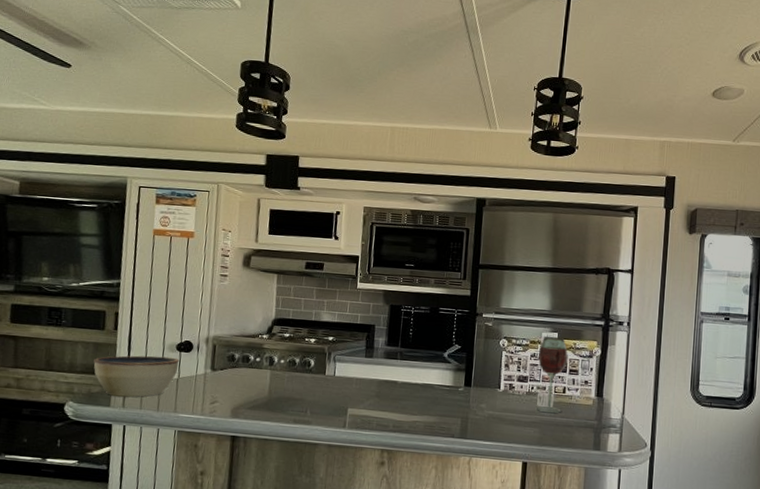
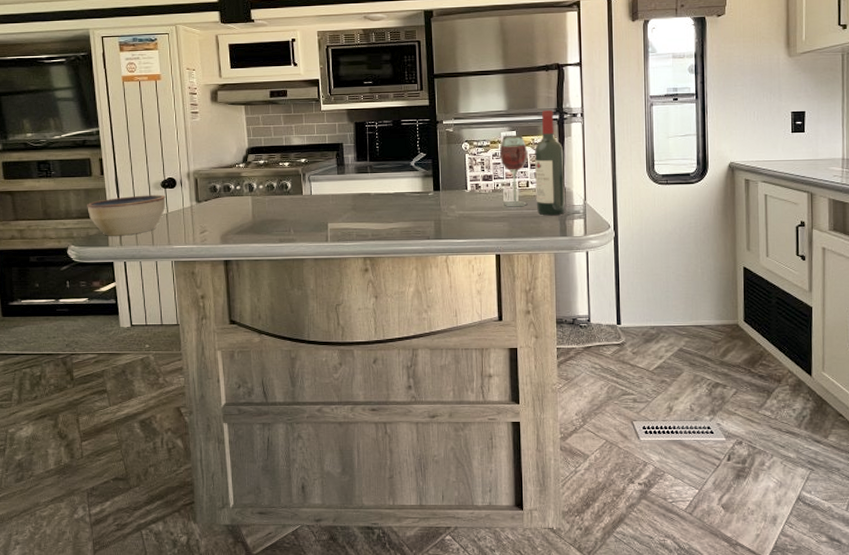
wine bottle: none [570,314,606,427] -> present [535,109,565,216]

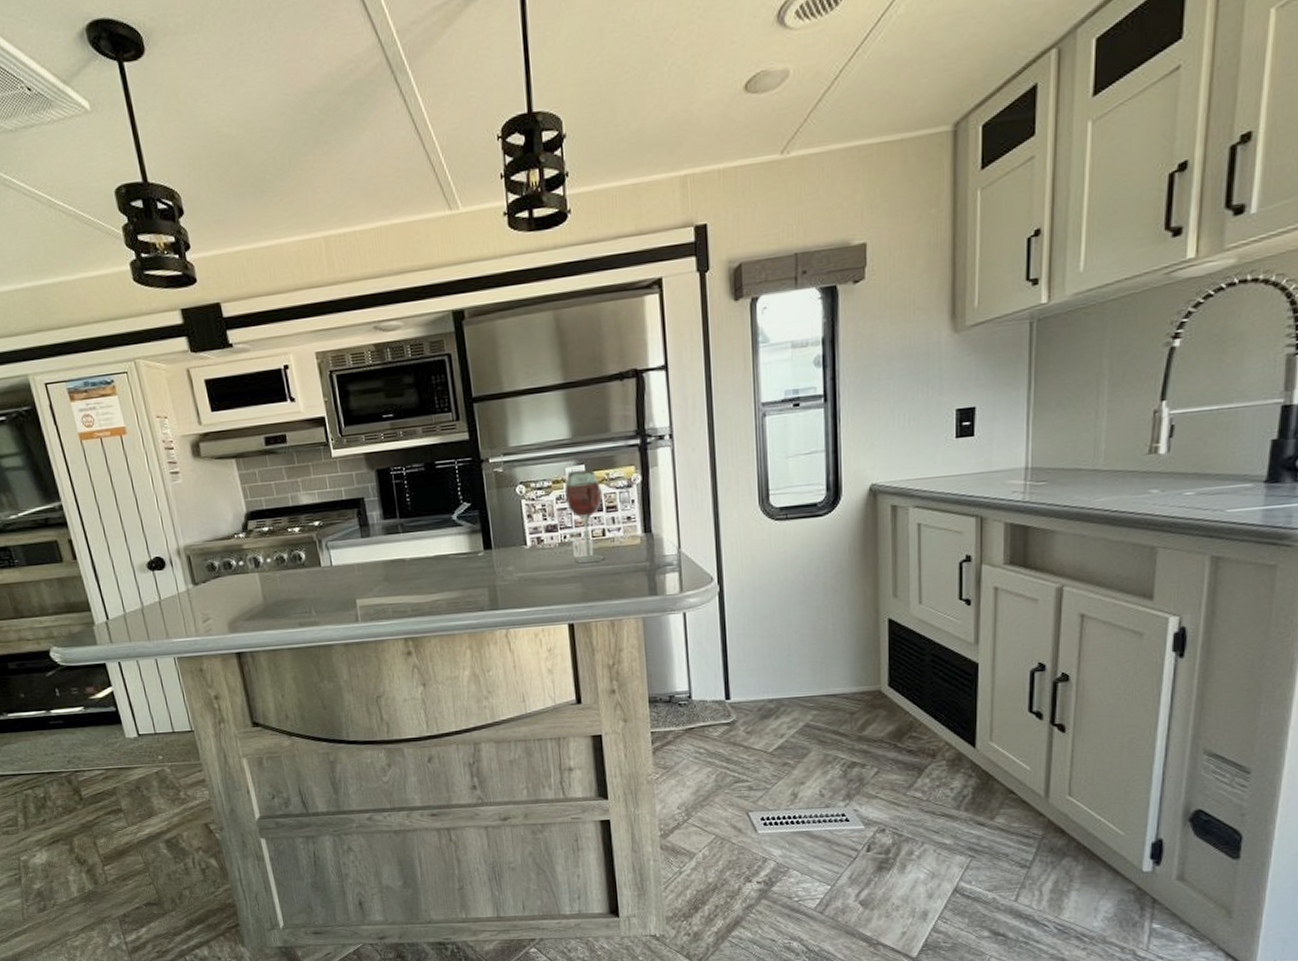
bowl: present [87,194,166,237] -> none [63,578,157,634]
wine bottle: present [535,109,565,216] -> none [611,432,654,571]

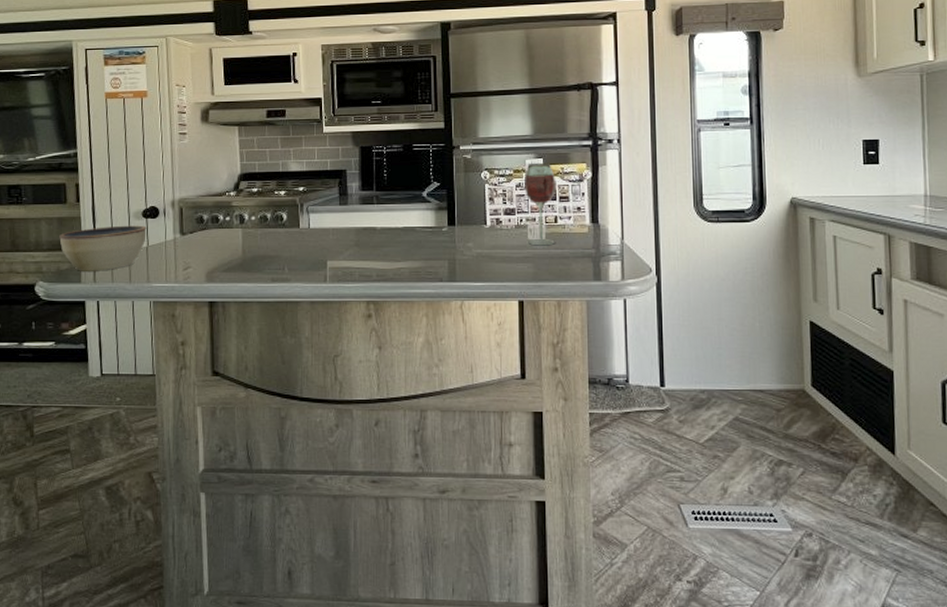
bowl: none [63,578,157,634] -> present [59,225,147,273]

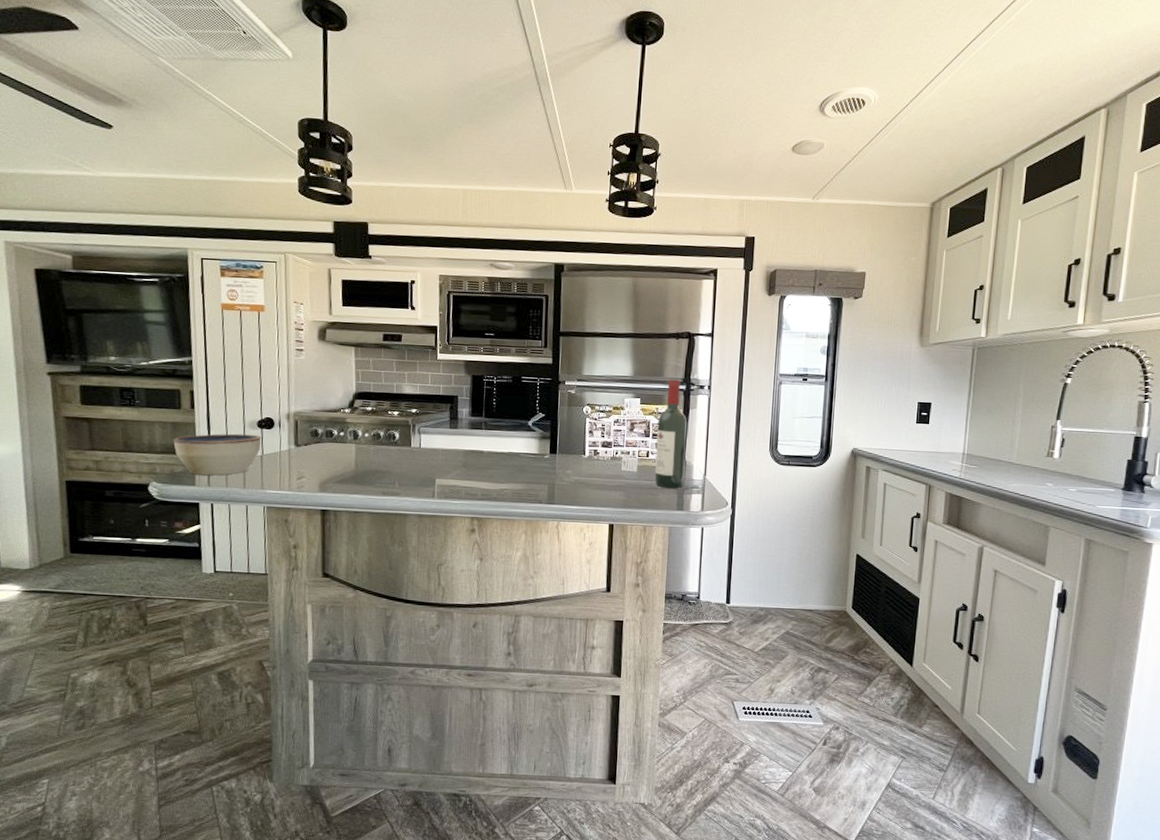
wineglass: present [524,162,555,246] -> none [621,401,650,477]
wine bottle: none [564,134,599,257] -> present [654,379,688,489]

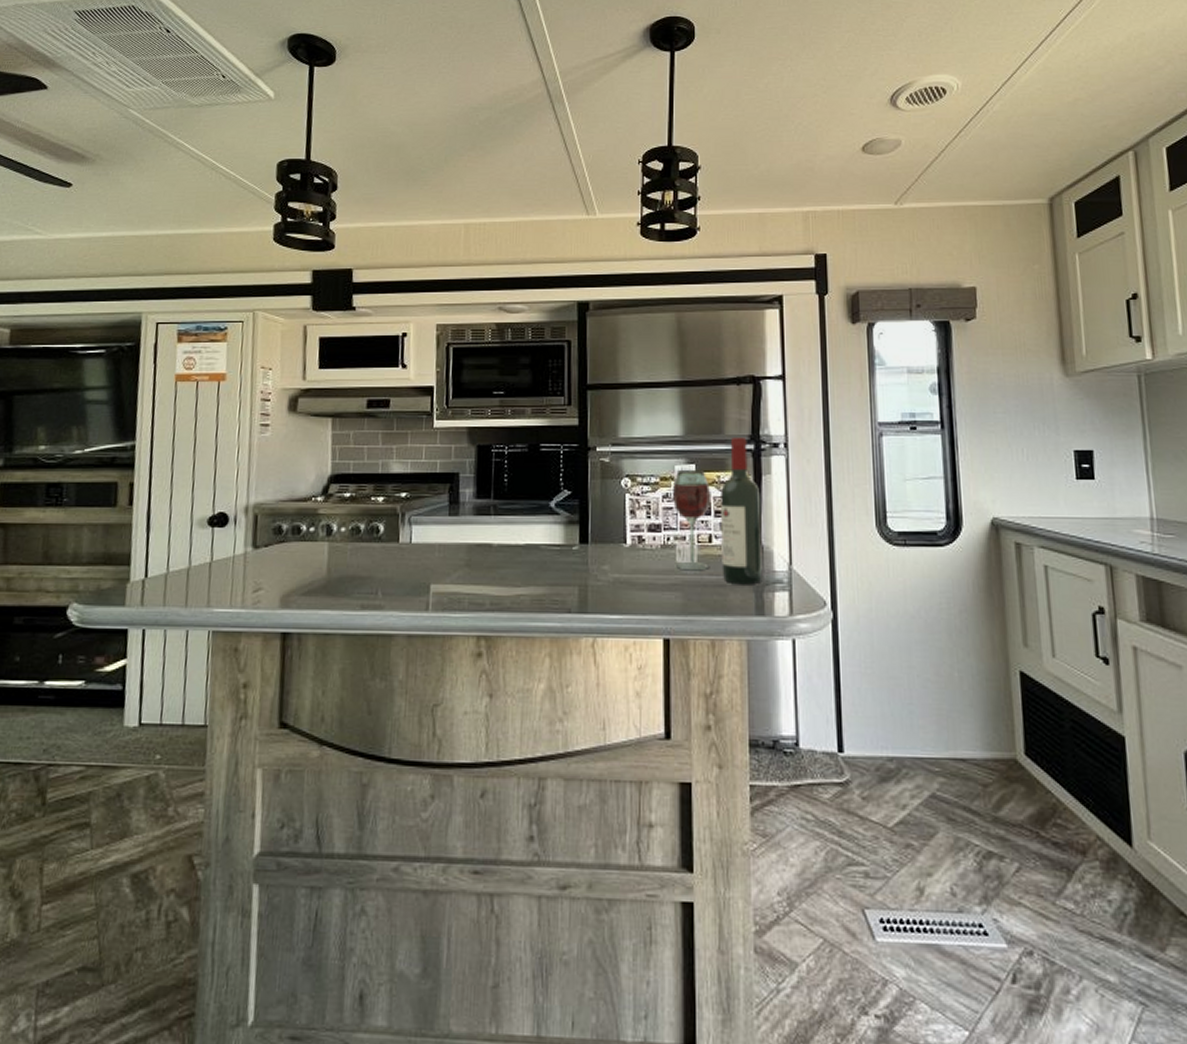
bowl: present [173,433,262,476] -> none [103,535,212,593]
wineglass: none [621,401,650,477] -> present [673,469,710,571]

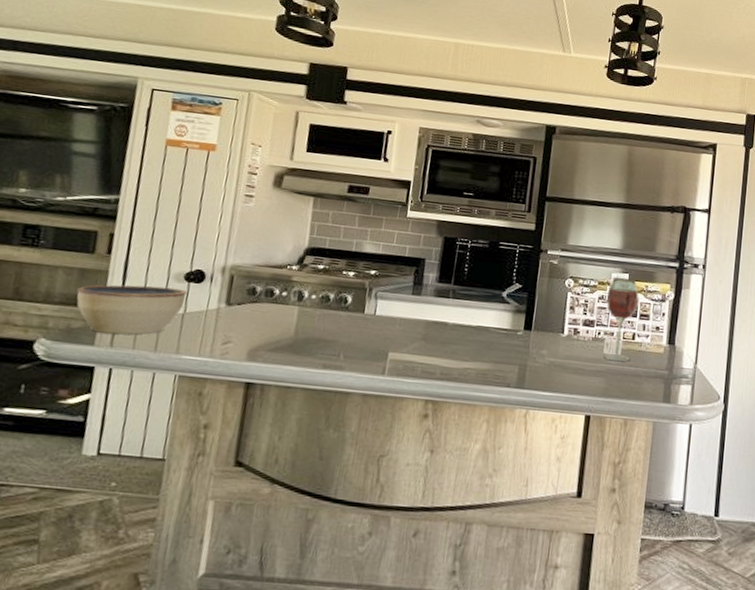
bowl: none [103,535,212,593] -> present [76,285,188,335]
wine bottle: present [721,436,763,585] -> none [639,255,679,377]

